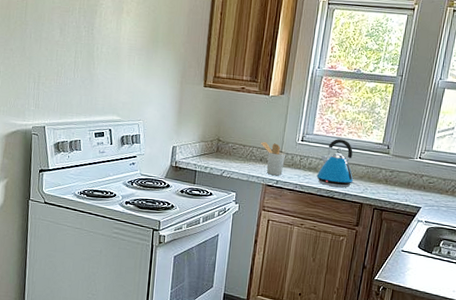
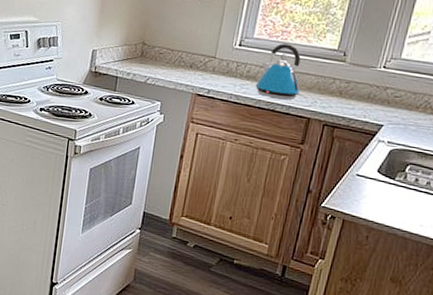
utensil holder: present [261,141,285,176] -> none [191,45,220,84]

